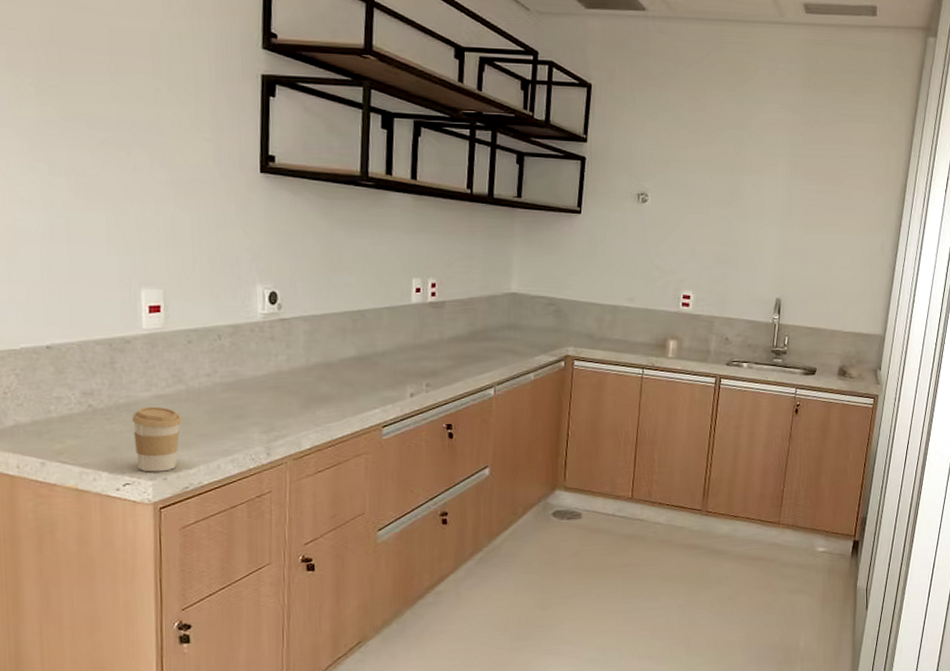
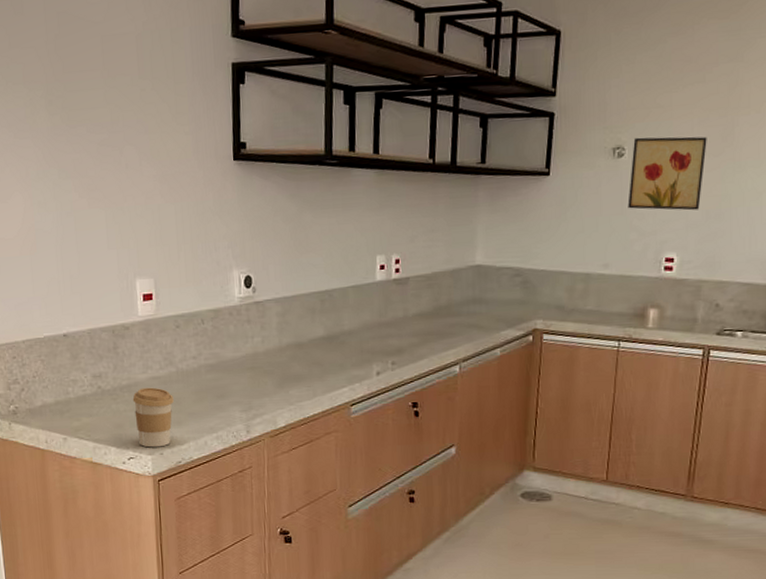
wall art: none [650,186,718,254] -> present [627,136,707,211]

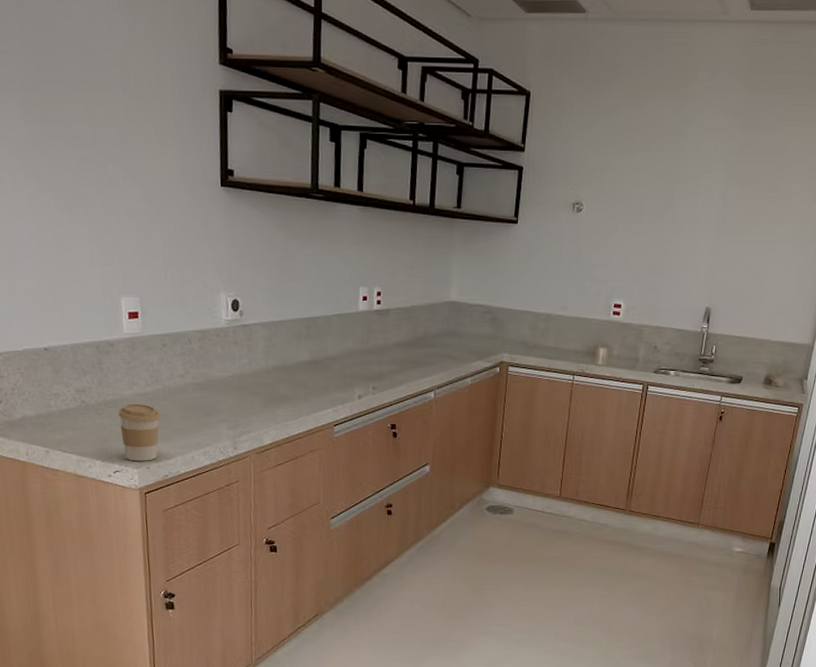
wall art: present [627,136,707,211] -> none [584,195,652,264]

